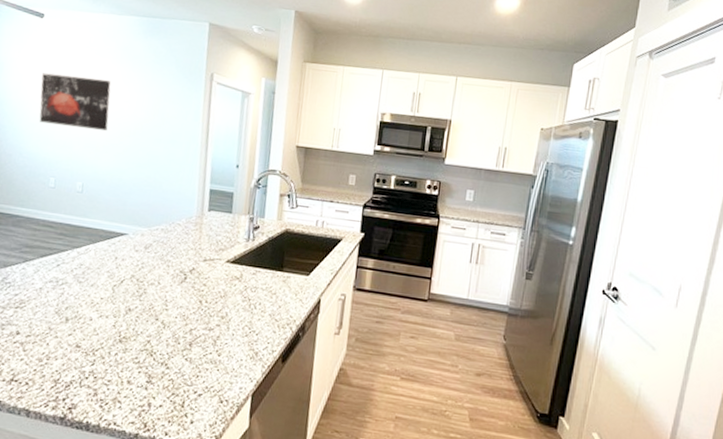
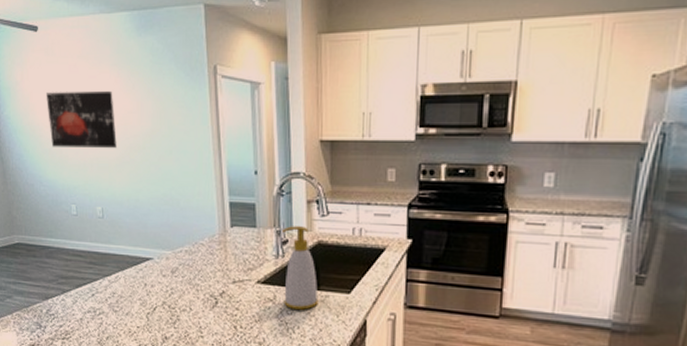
soap bottle: none [249,214,282,288] -> present [281,226,319,310]

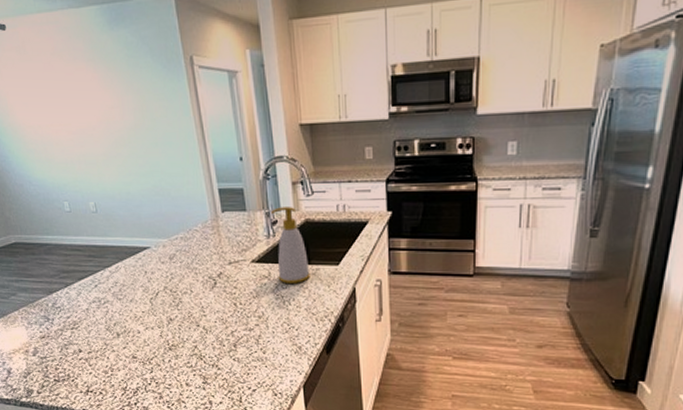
wall art: present [47,91,117,148] -> none [24,88,102,147]

